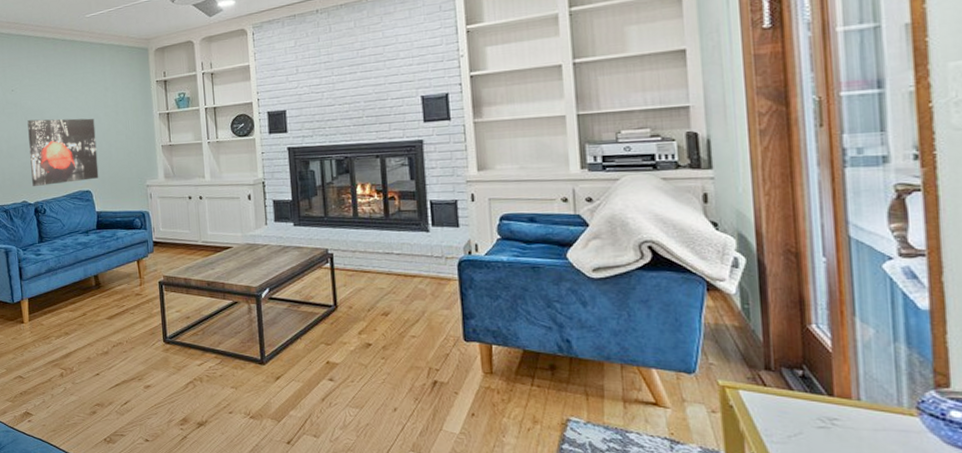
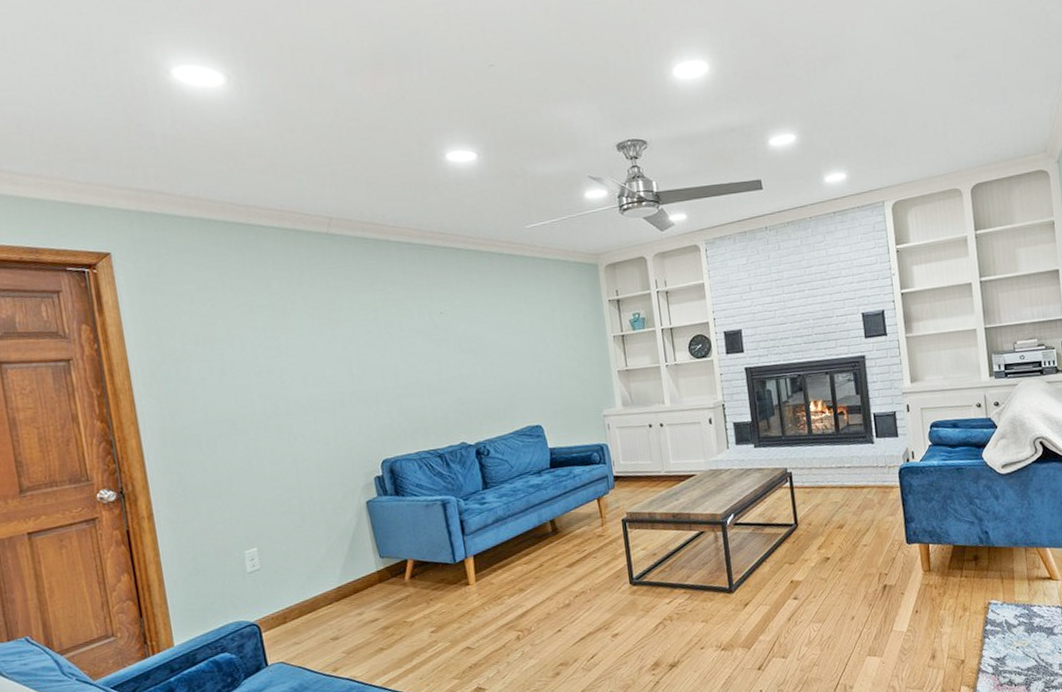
wall art: present [27,118,99,187] -> none [461,343,550,426]

